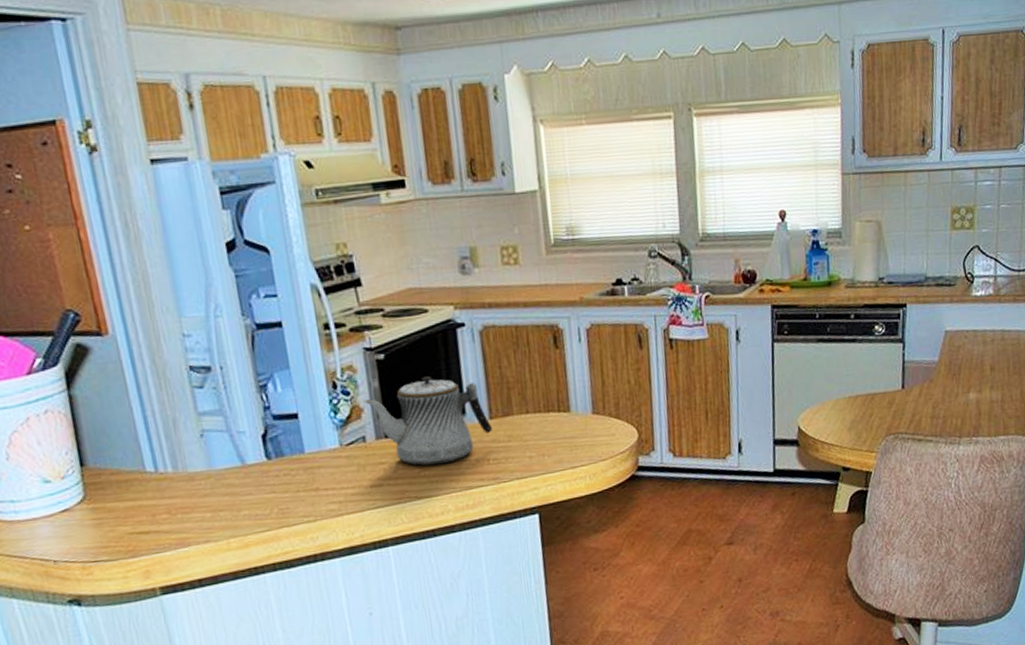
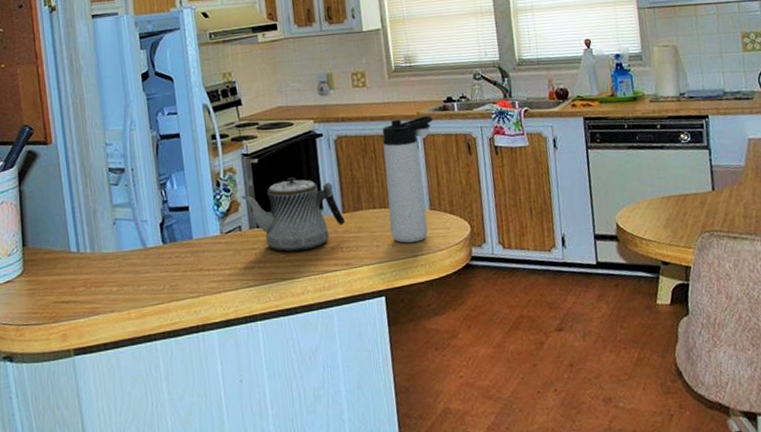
thermos bottle: none [537,301,599,453] -> present [382,115,433,243]

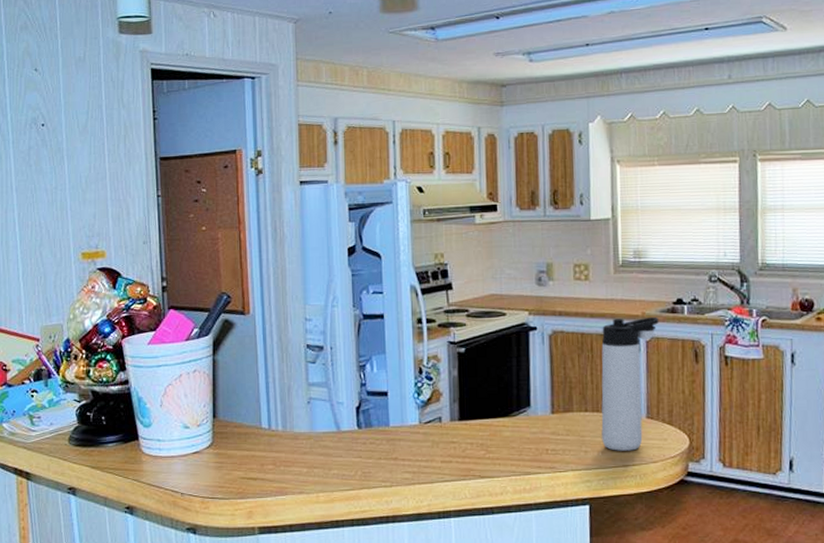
teapot: present [240,177,345,252] -> none [443,371,553,449]

